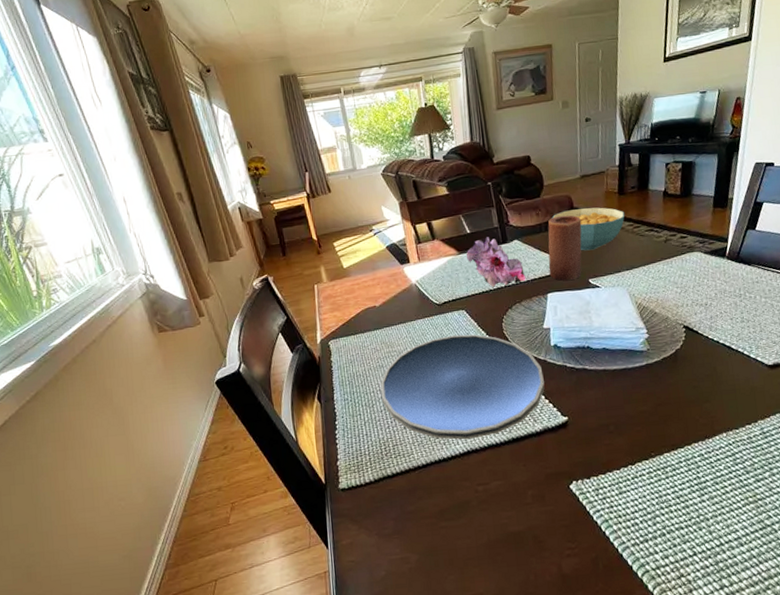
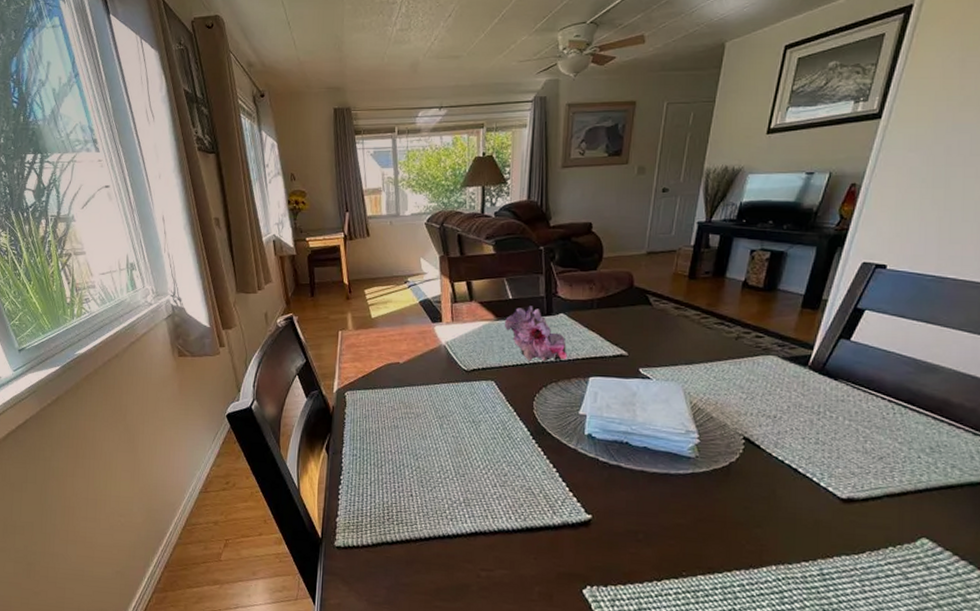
plate: present [381,334,545,440] -> none [392,406,571,520]
candle: present [548,215,582,281] -> none [594,293,640,366]
cereal bowl: present [551,207,625,251] -> none [606,288,693,337]

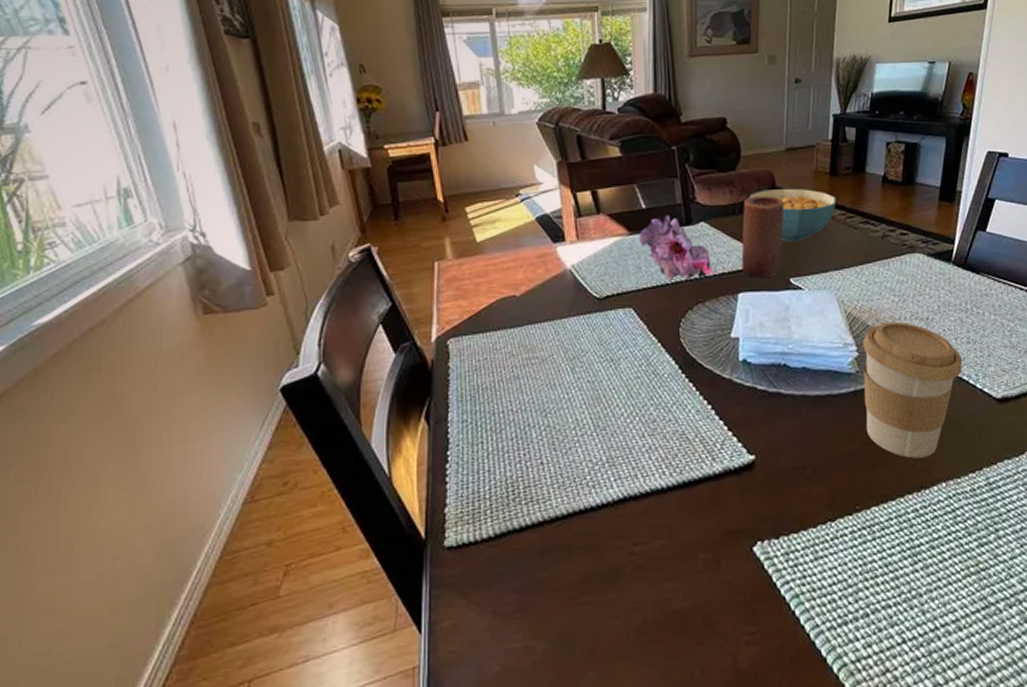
candle: none [594,293,640,366] -> present [741,195,784,278]
cereal bowl: none [606,288,693,337] -> present [748,188,837,242]
coffee cup: none [700,415,808,541] -> present [863,321,963,459]

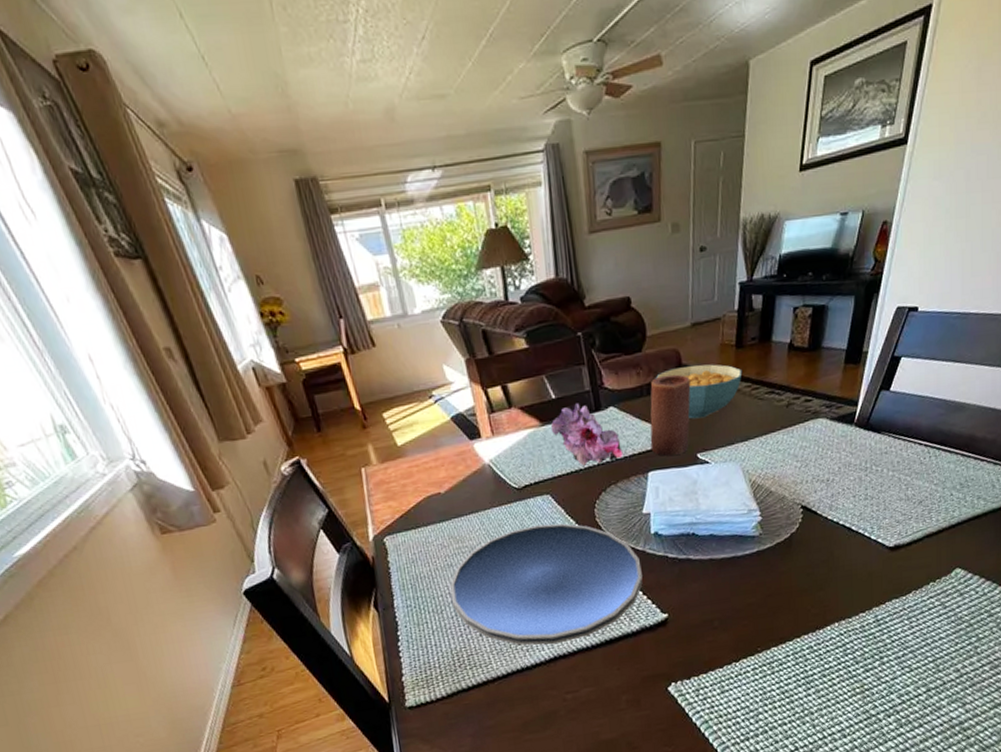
plate: none [514,340,728,482] -> present [450,523,643,646]
coffee cup: present [863,321,963,459] -> none [766,485,860,605]

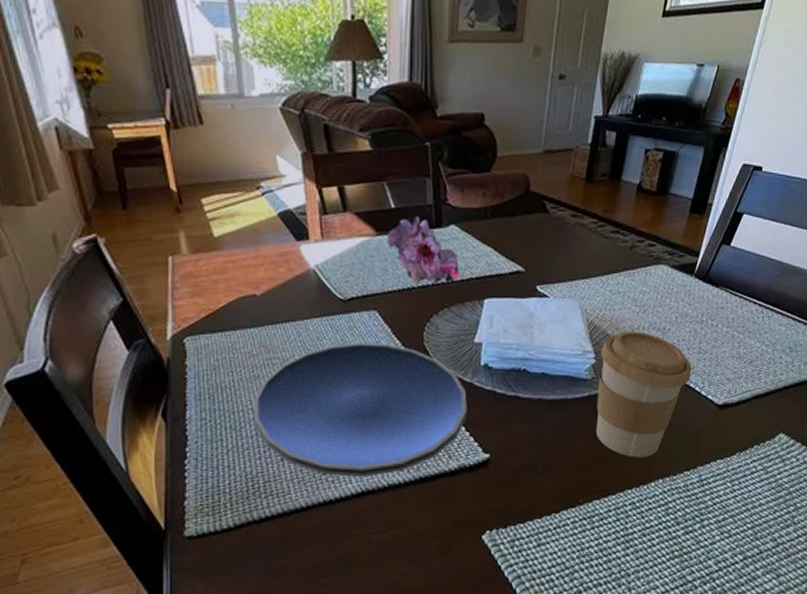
candle: present [650,374,691,456] -> none [489,199,537,284]
cereal bowl: present [655,364,743,419] -> none [501,193,590,249]
coffee cup: none [766,485,860,605] -> present [595,331,692,458]

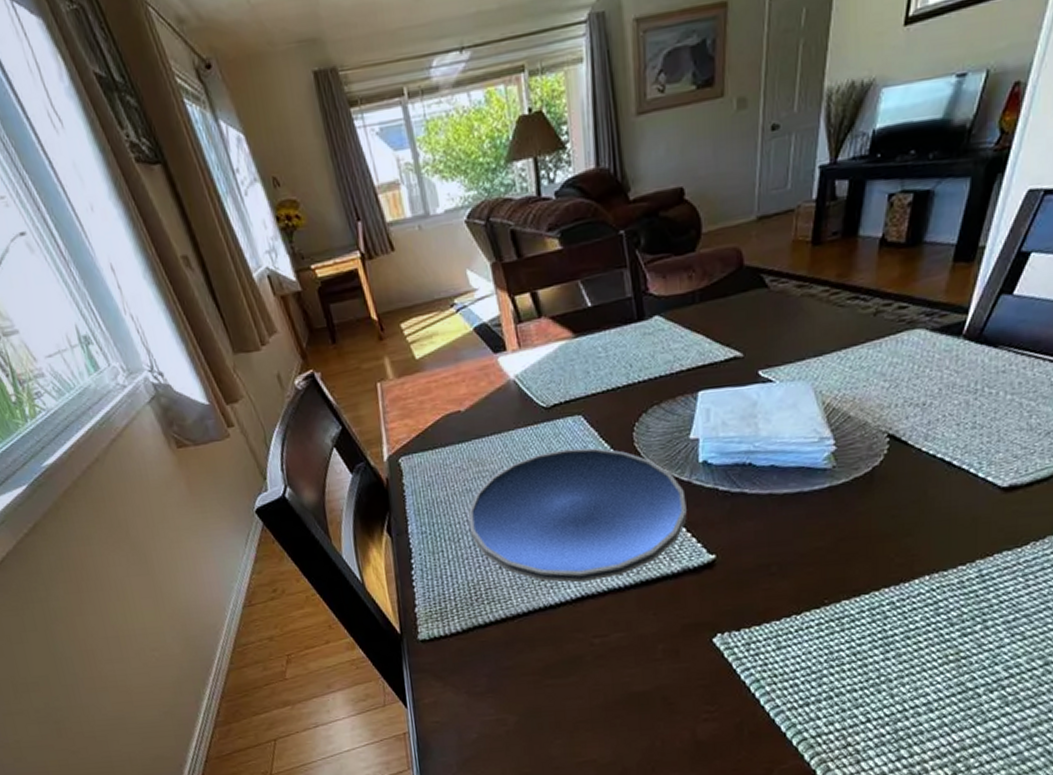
flower: present [386,216,460,284] -> none [585,311,669,384]
coffee cup: present [595,331,692,458] -> none [840,409,964,553]

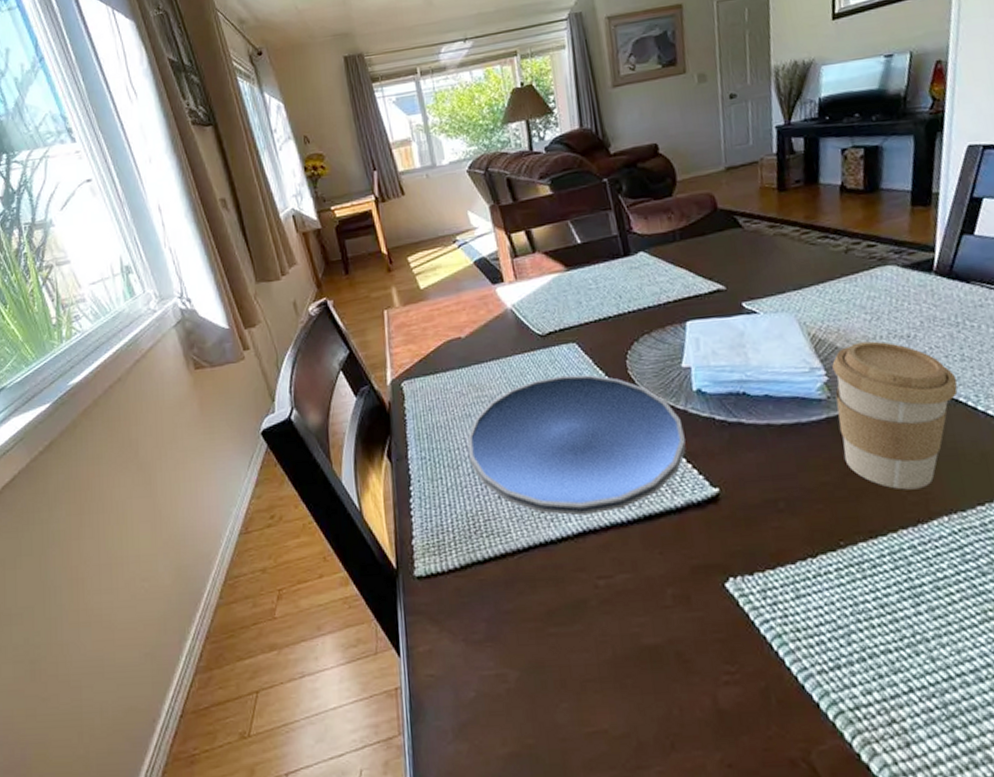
coffee cup: none [840,409,964,553] -> present [832,341,958,490]

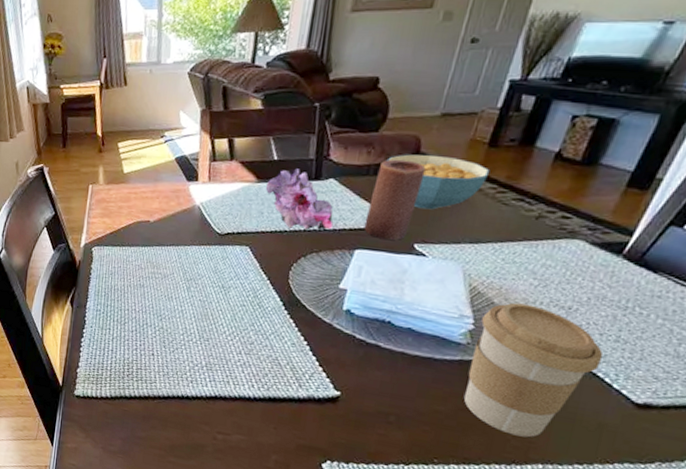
plate: present [467,374,686,516] -> none [135,270,324,388]
flower: none [576,248,657,313] -> present [265,168,334,230]
candle: none [684,218,731,304] -> present [364,159,426,240]
cereal bowl: none [688,208,788,265] -> present [386,154,490,210]

